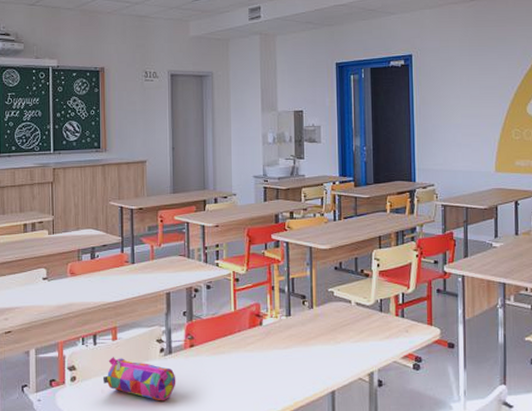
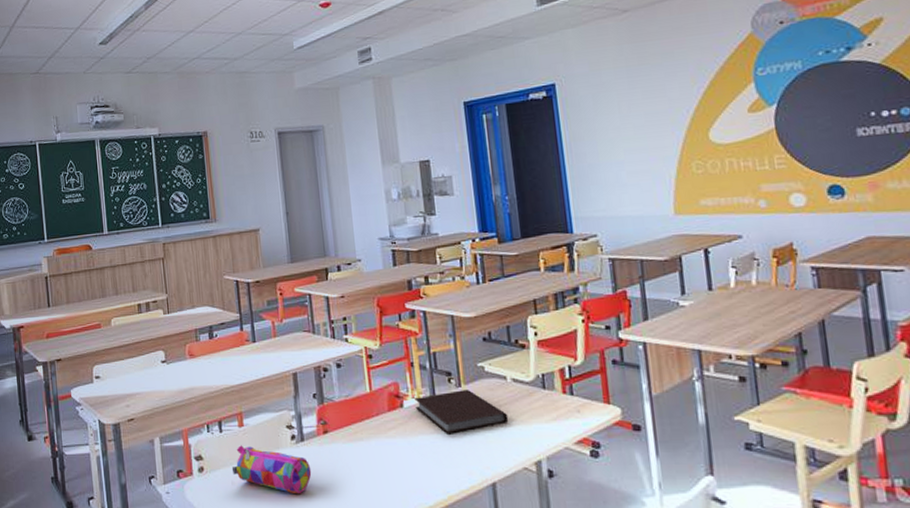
notebook: none [273,311,350,349] -> present [414,390,509,434]

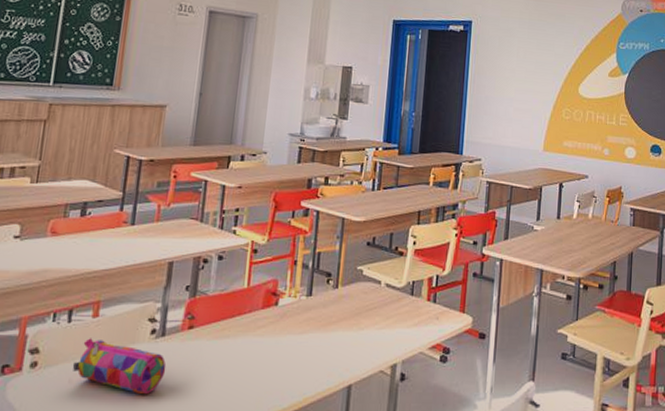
notebook: present [414,390,509,434] -> none [290,291,376,335]

